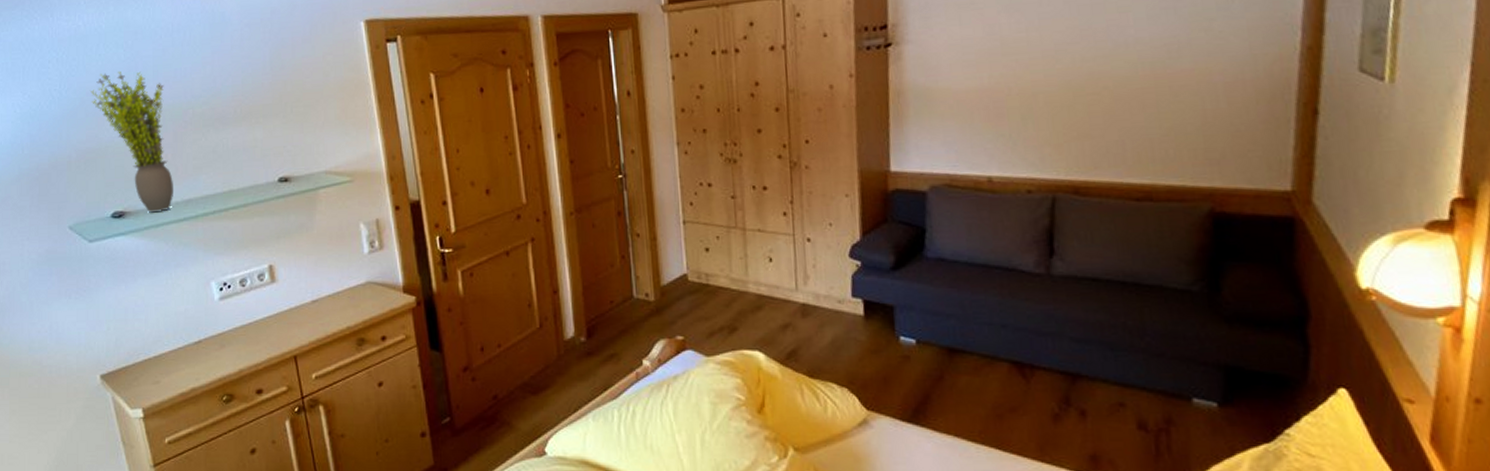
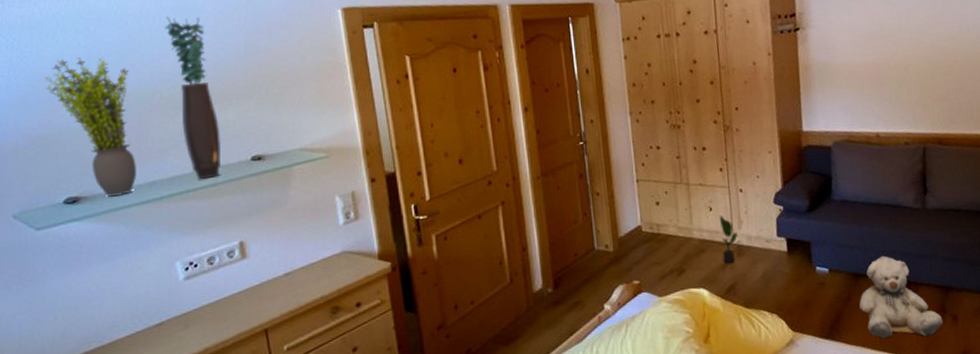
vase: none [195,29,251,200] -> present [165,16,222,180]
potted plant: none [776,267,807,324] -> present [716,215,742,263]
teddy bear: none [954,329,1066,432] -> present [859,255,943,339]

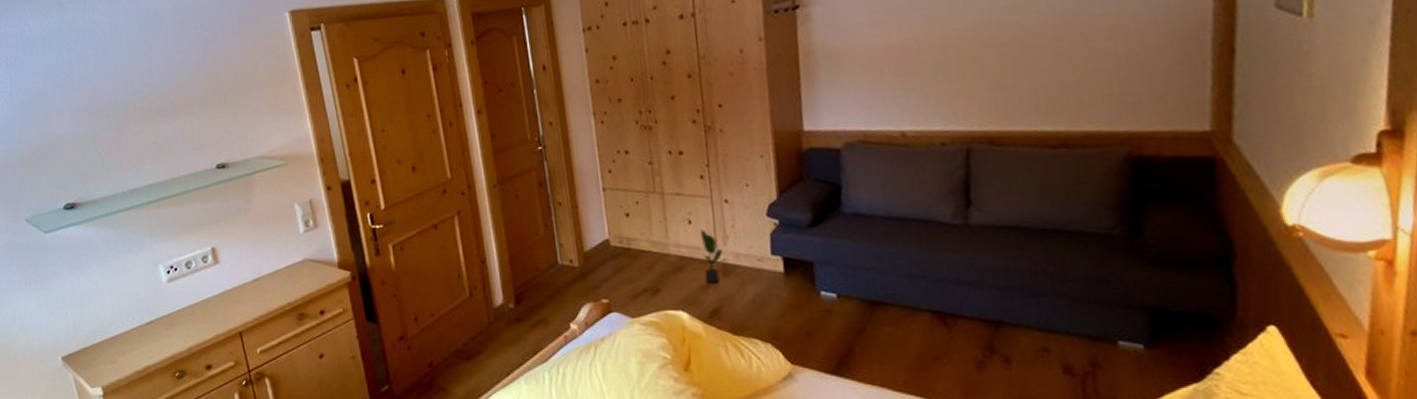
potted plant: present [44,57,136,197] -> none [39,70,120,203]
vase: present [165,16,222,180] -> none [132,28,191,187]
teddy bear: present [859,255,943,339] -> none [876,280,991,380]

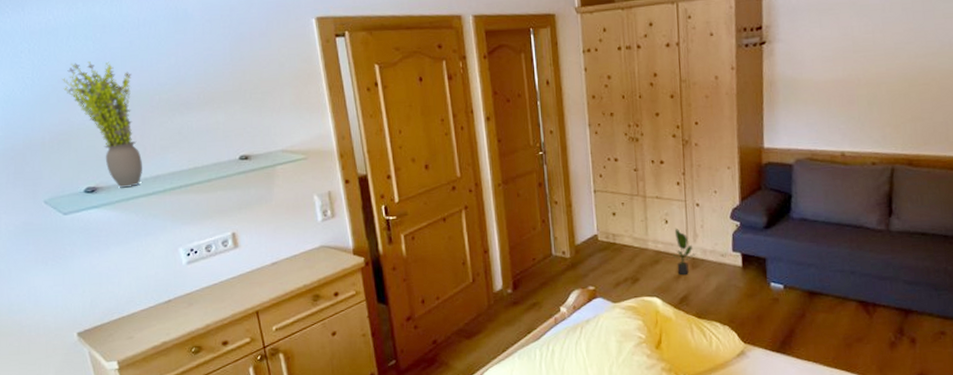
potted plant: none [39,70,120,203] -> present [62,61,142,188]

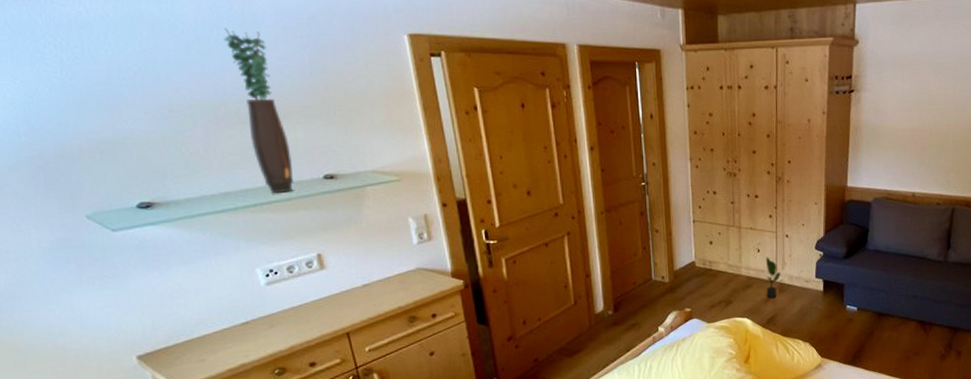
potted plant: present [62,61,142,188] -> none [101,63,209,204]
vase: none [160,24,214,176] -> present [223,28,294,194]

